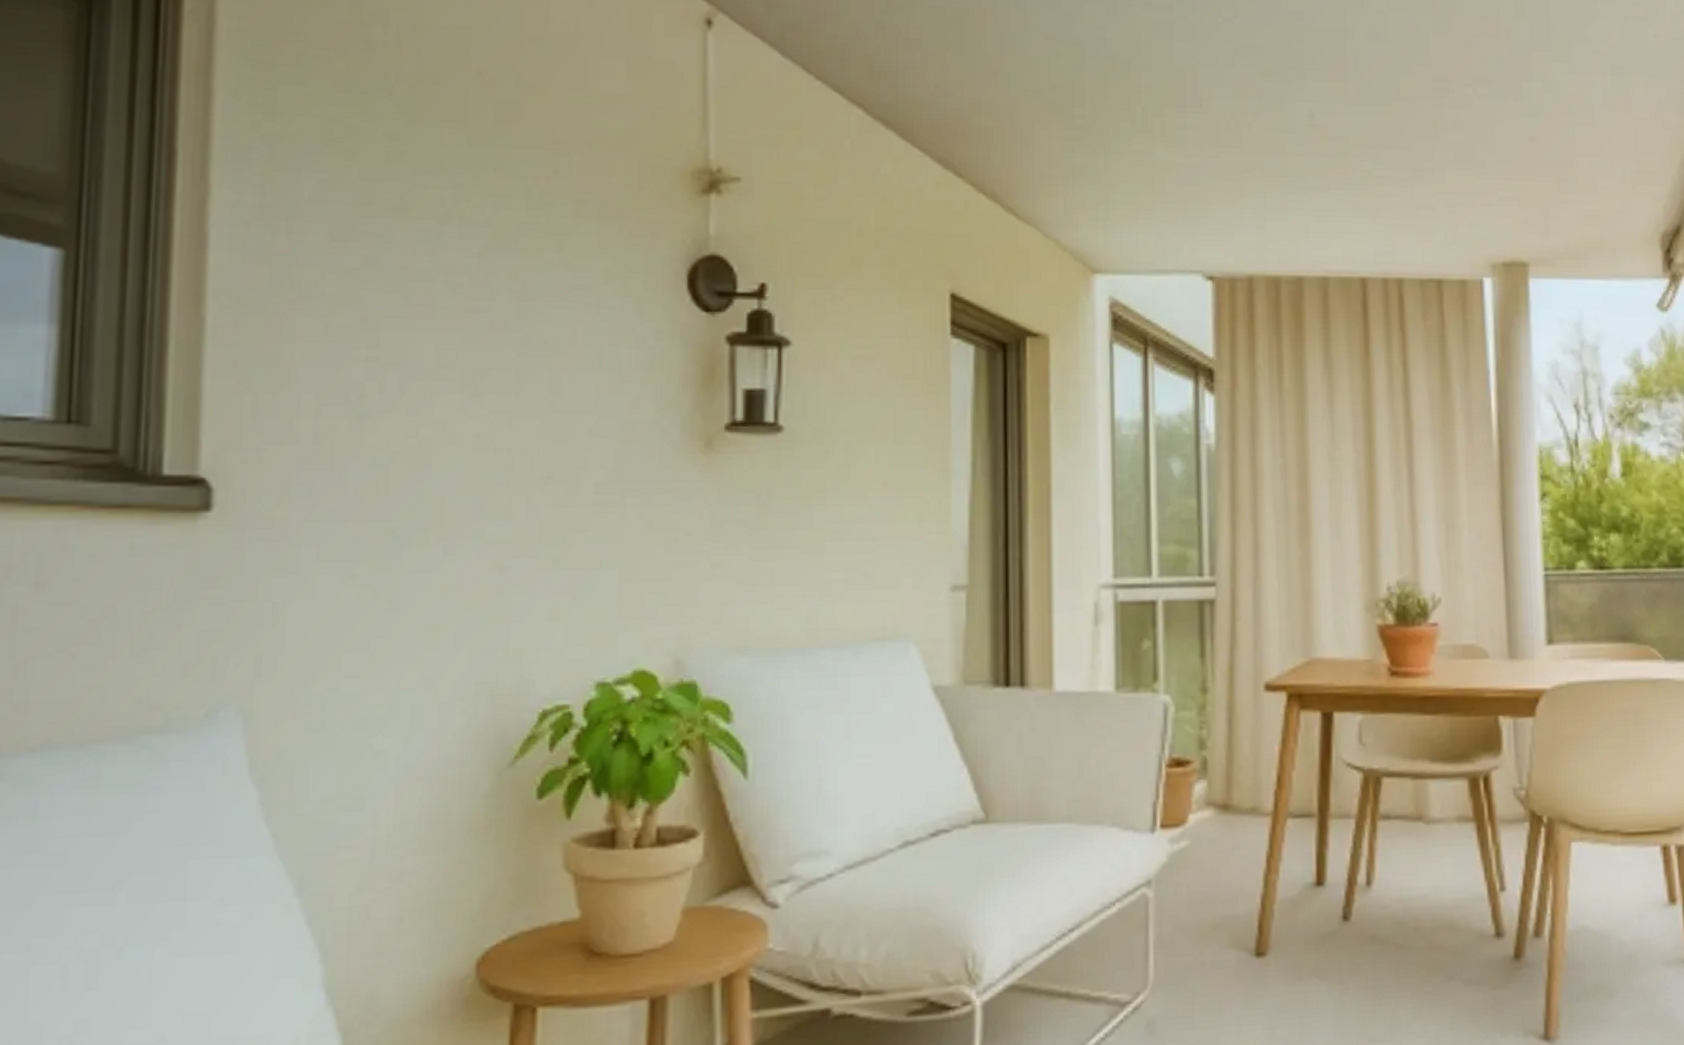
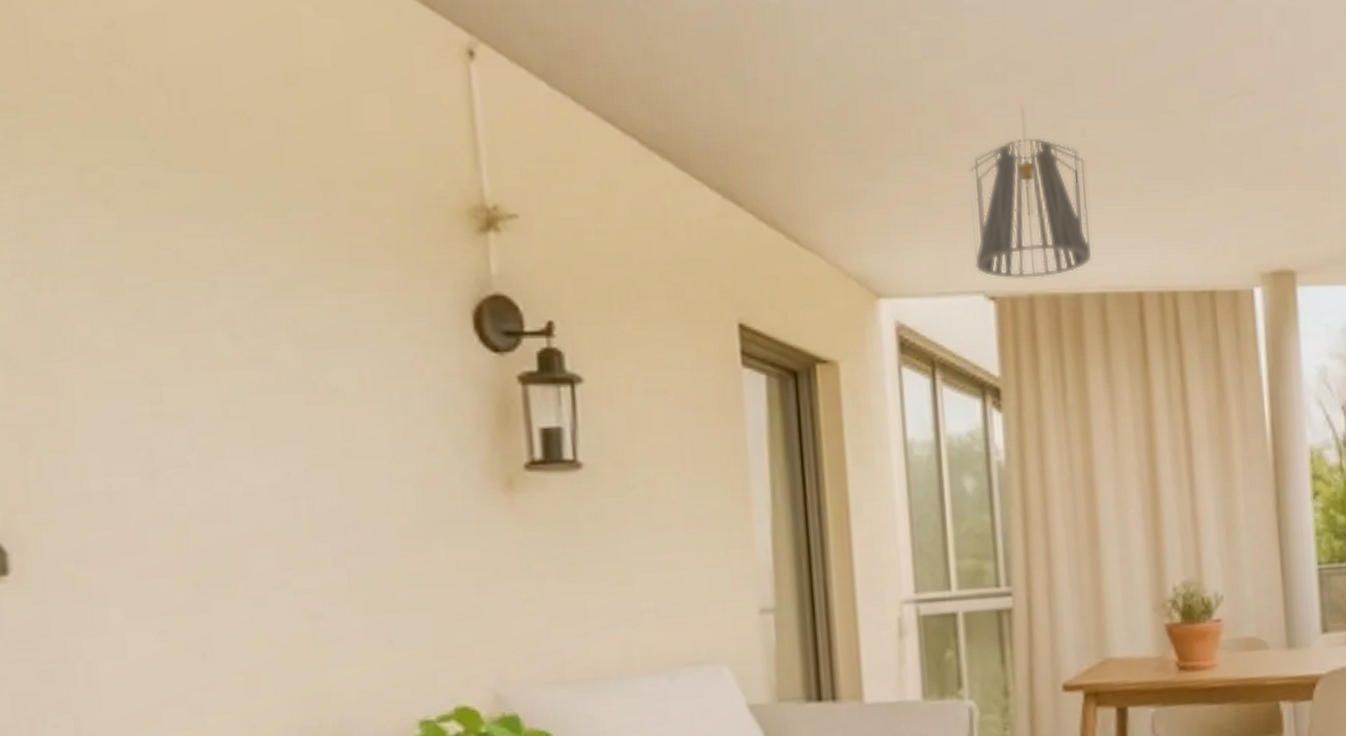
pendant light: none [1193,89,1315,260] -> present [969,107,1092,279]

